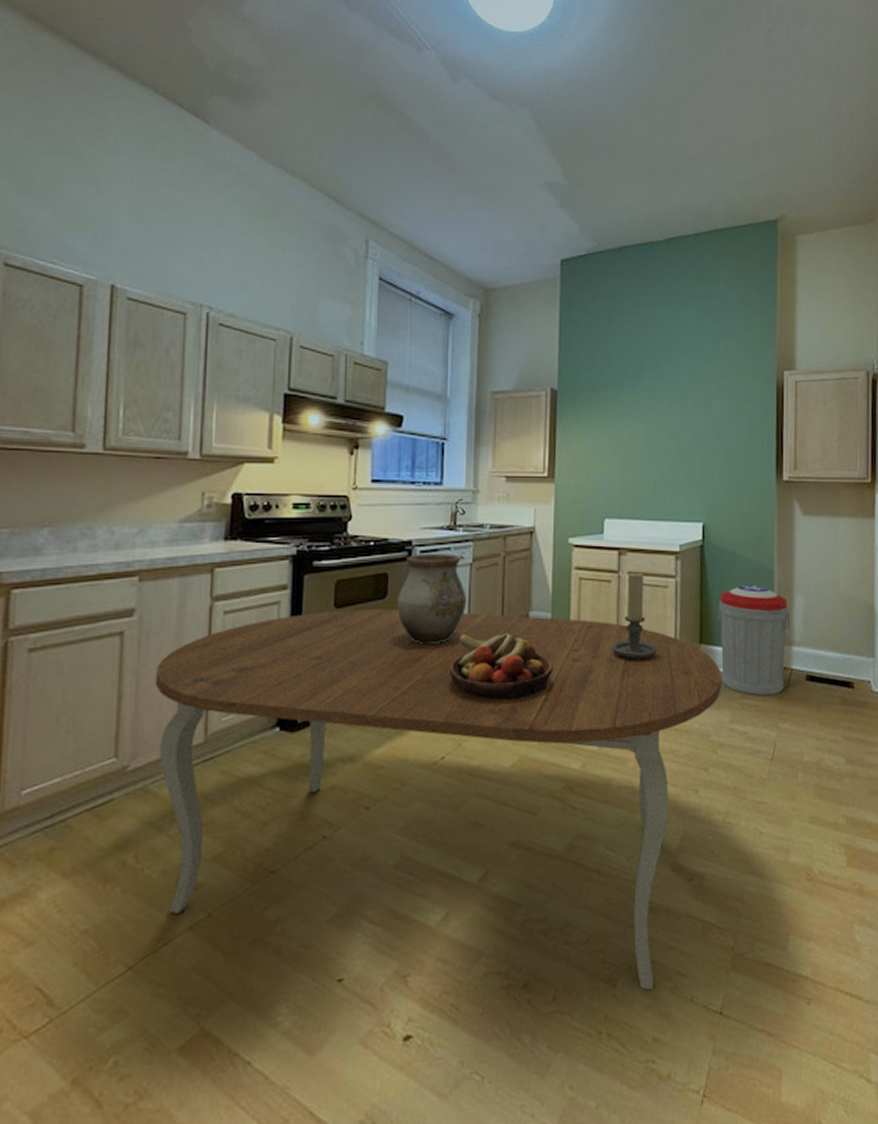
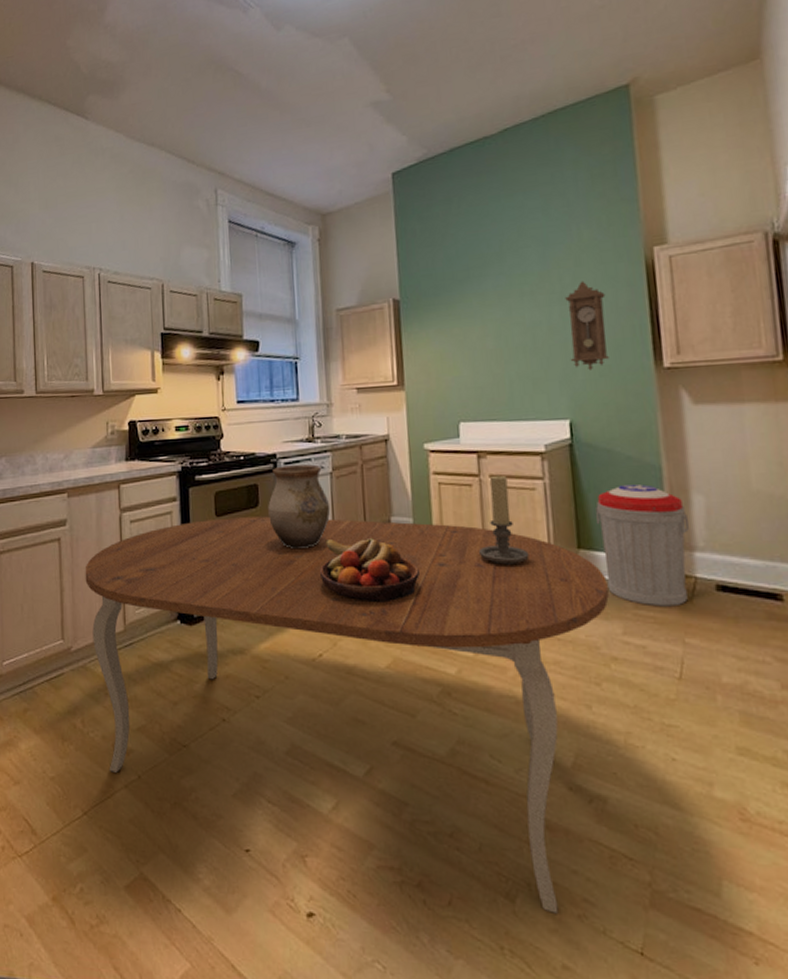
pendulum clock: none [708,394,742,478] -> present [565,281,609,370]

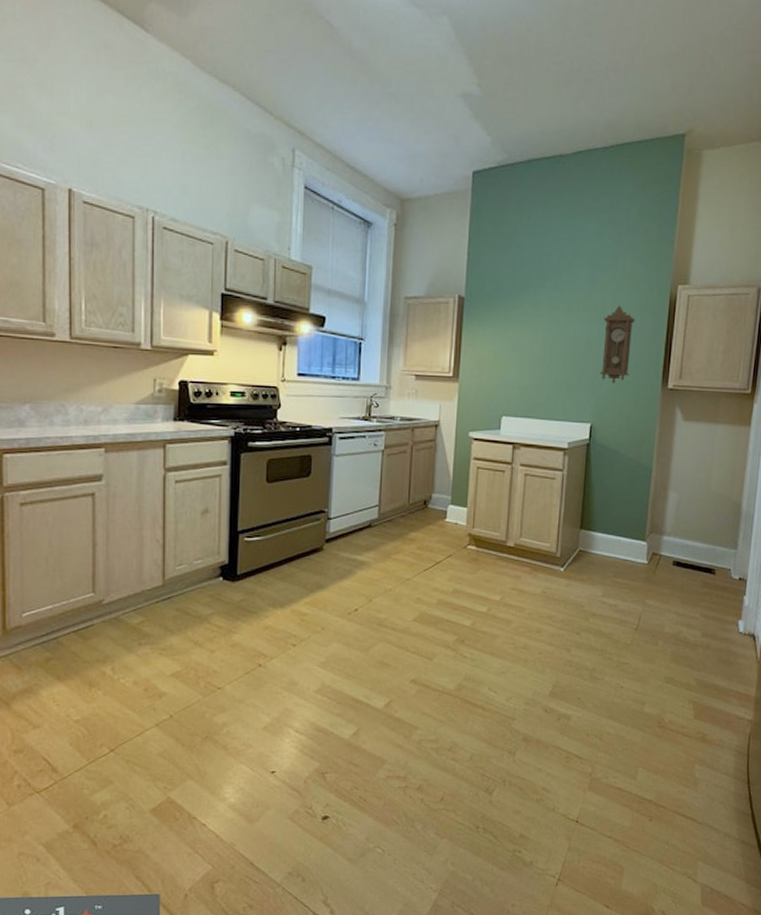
dining table: present [85,516,609,914] -> none [122,484,598,800]
vase: present [268,464,331,550] -> none [319,440,379,518]
fruit bowl: present [320,537,420,603] -> none [363,510,451,567]
candle holder: present [478,475,529,565] -> none [502,464,542,539]
trash can: present [595,484,689,607] -> none [597,481,663,576]

